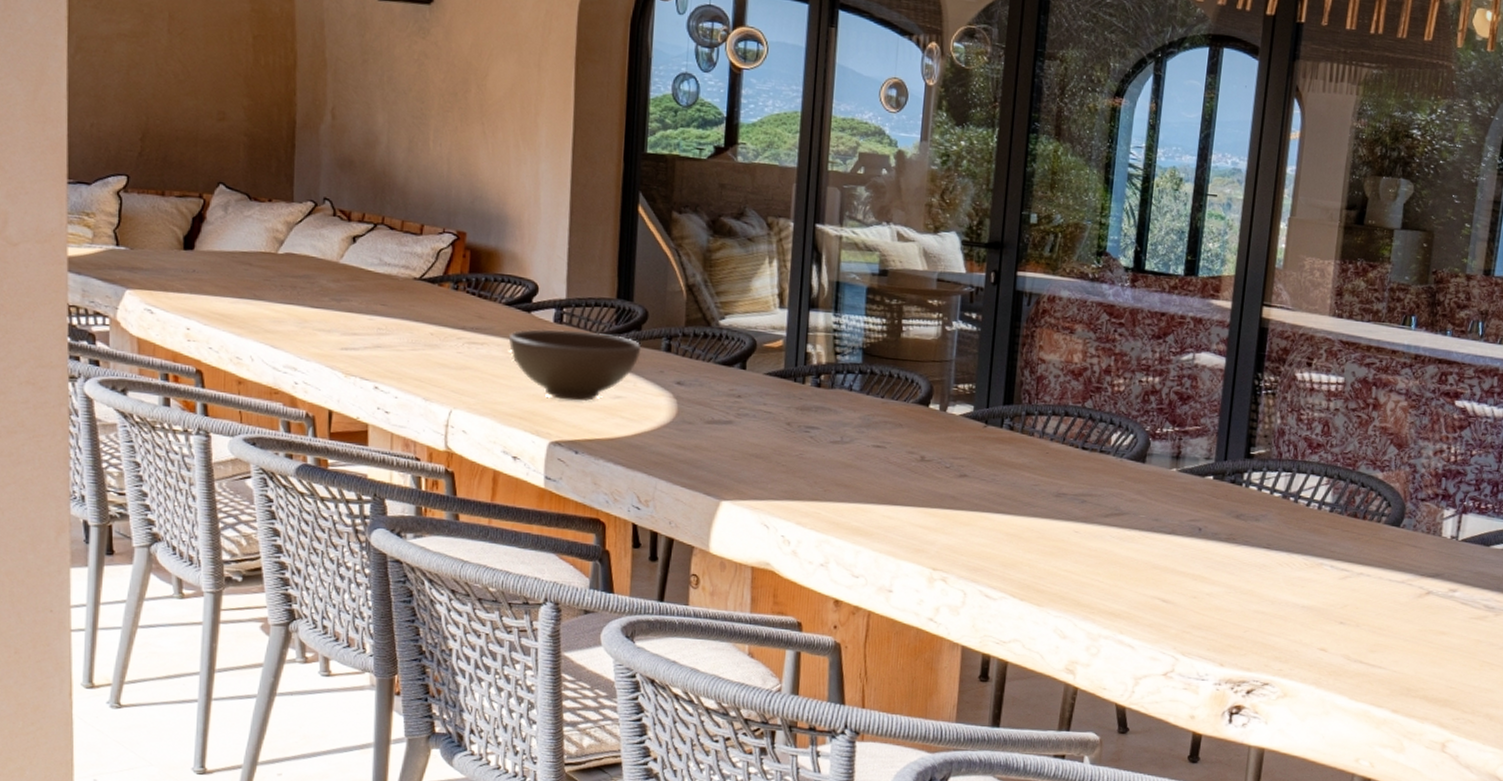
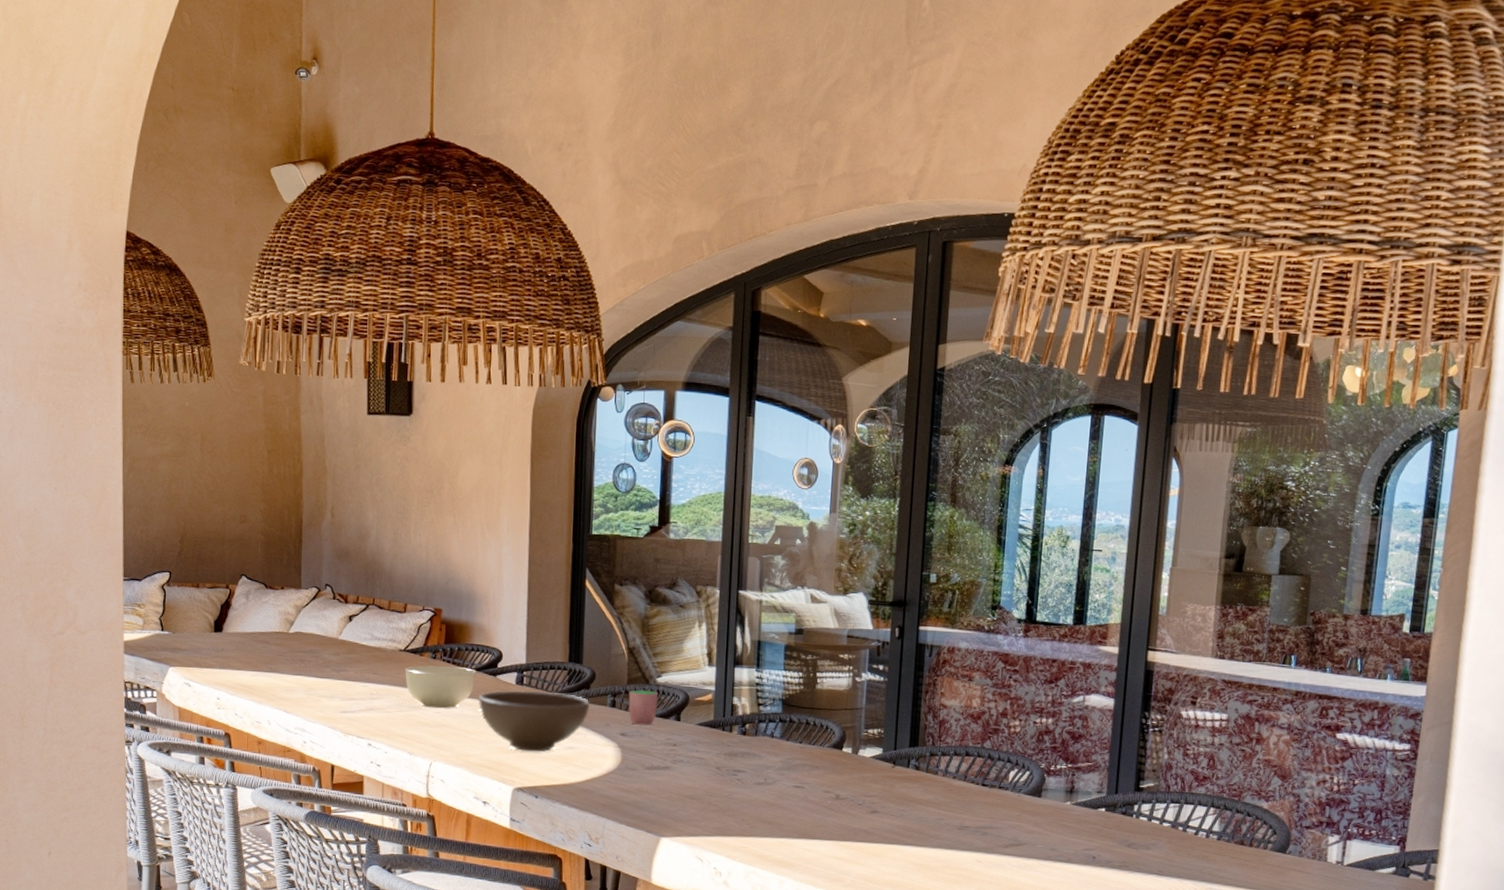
bowl: none [419,297,507,348] -> present [404,665,476,709]
cup: none [686,332,720,374] -> present [628,689,658,725]

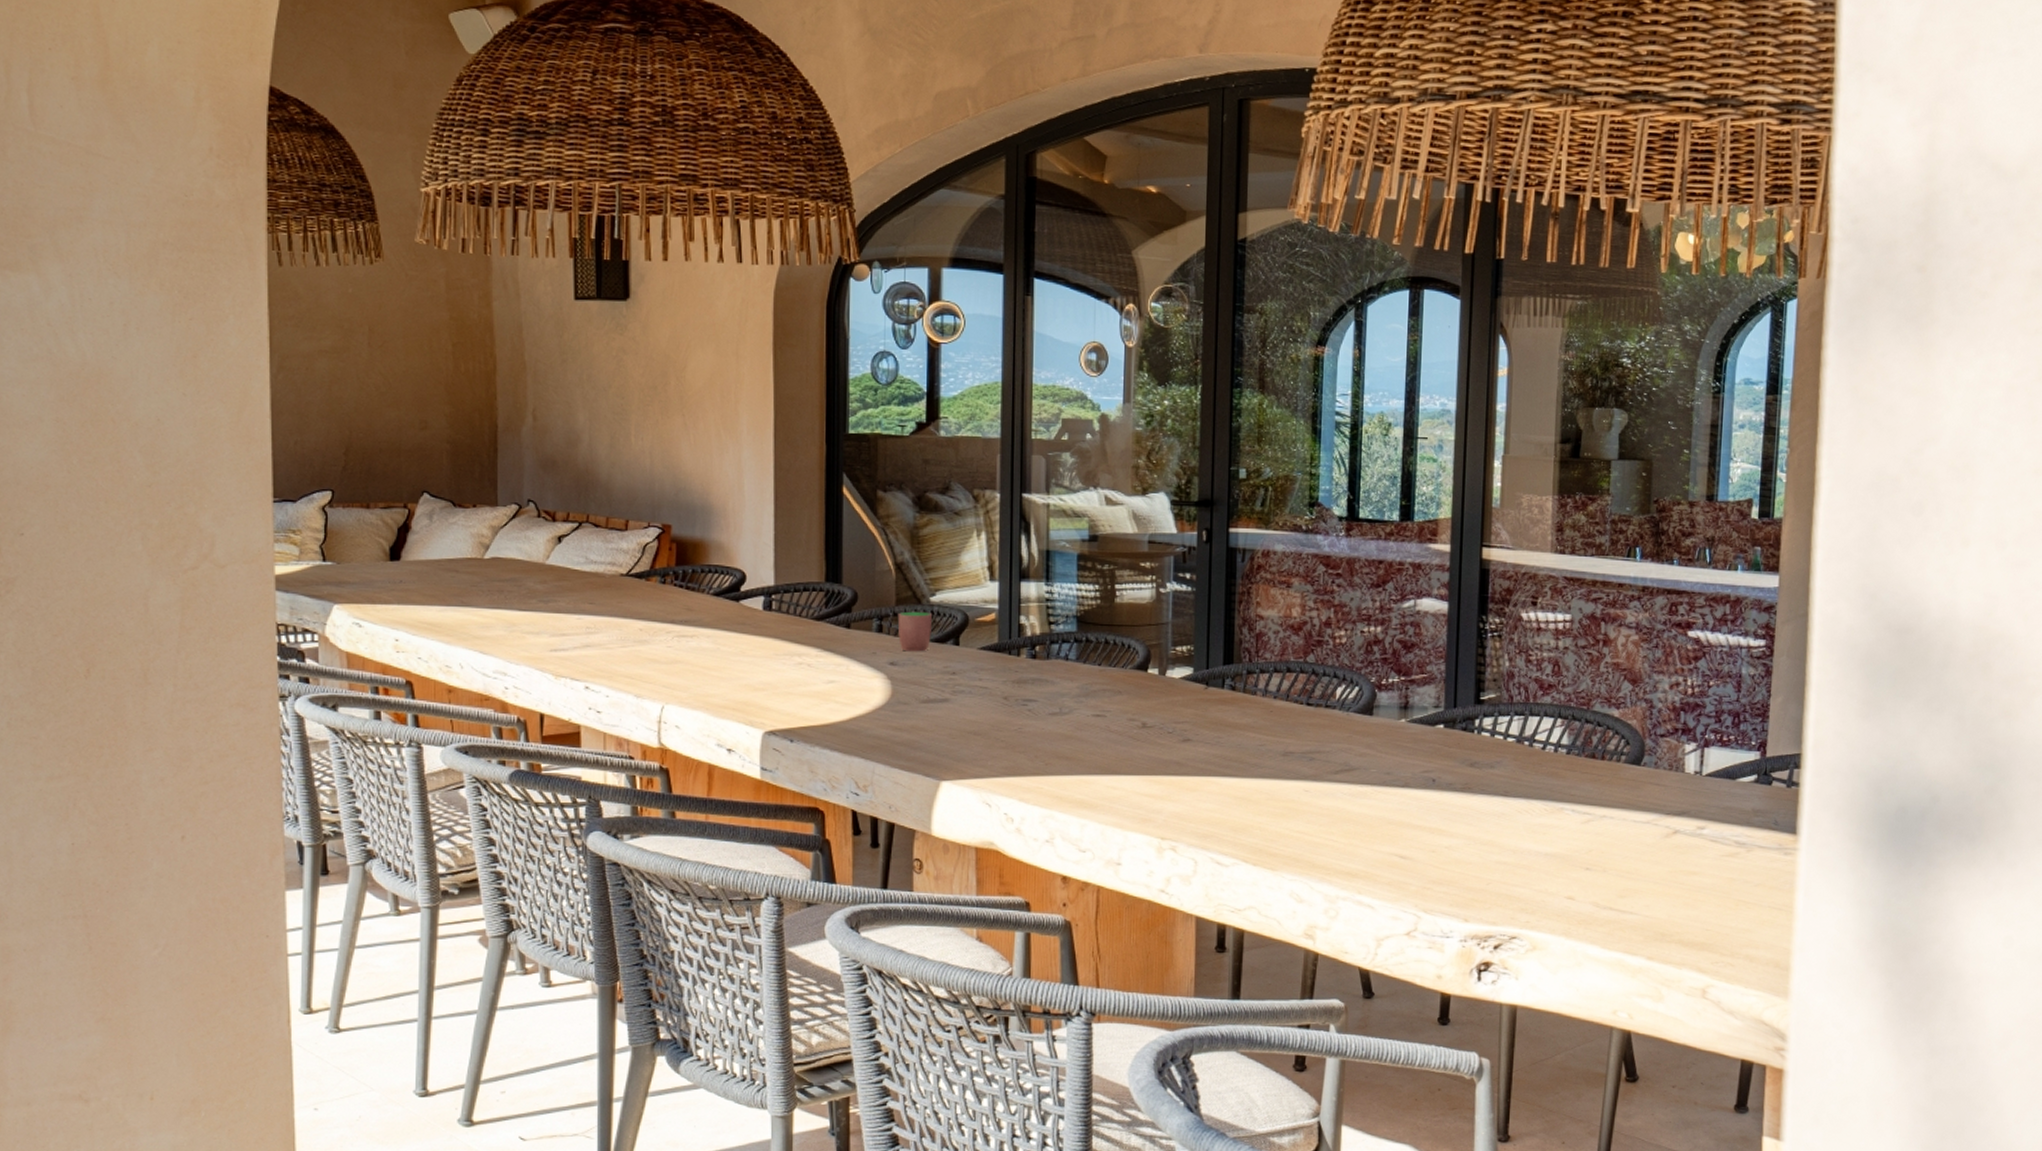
bowl: present [404,665,476,709] -> none [627,591,715,642]
bowl: present [479,690,589,752] -> none [719,617,851,688]

